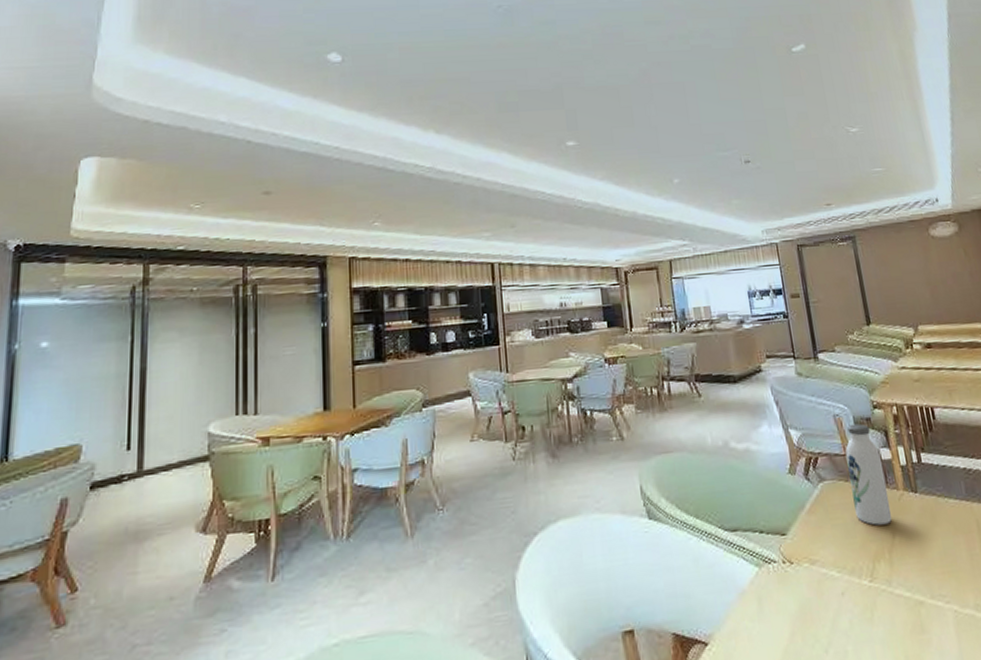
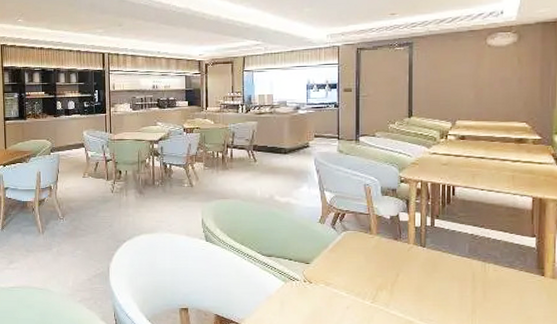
water bottle: present [845,423,892,526] -> none [369,192,400,266]

